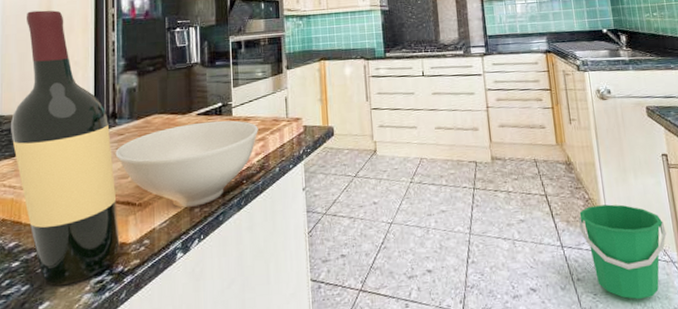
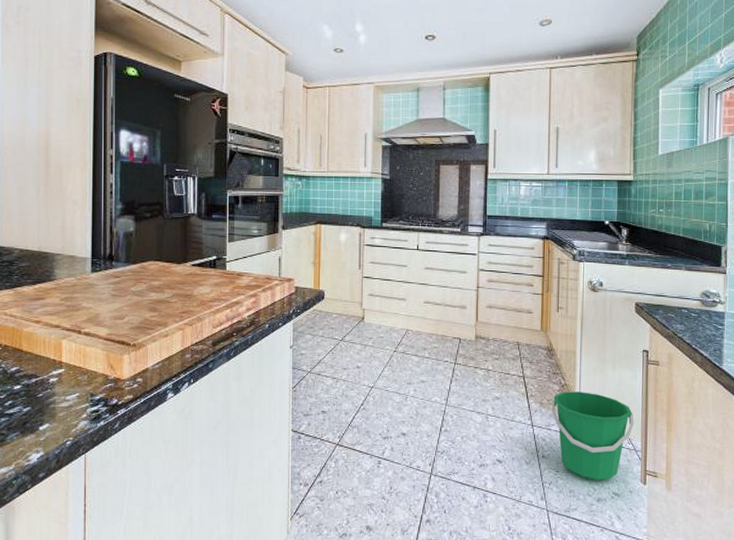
wine bottle: present [11,10,120,286] -> none [11,144,115,410]
bowl: present [115,120,258,208] -> none [111,273,251,352]

